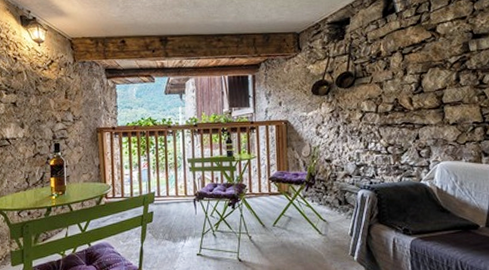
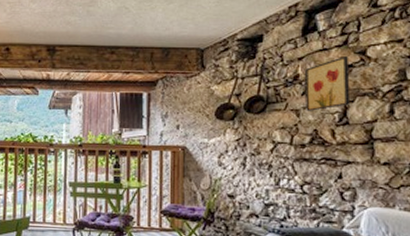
wall art: none [386,33,425,83] -> present [305,55,351,111]

